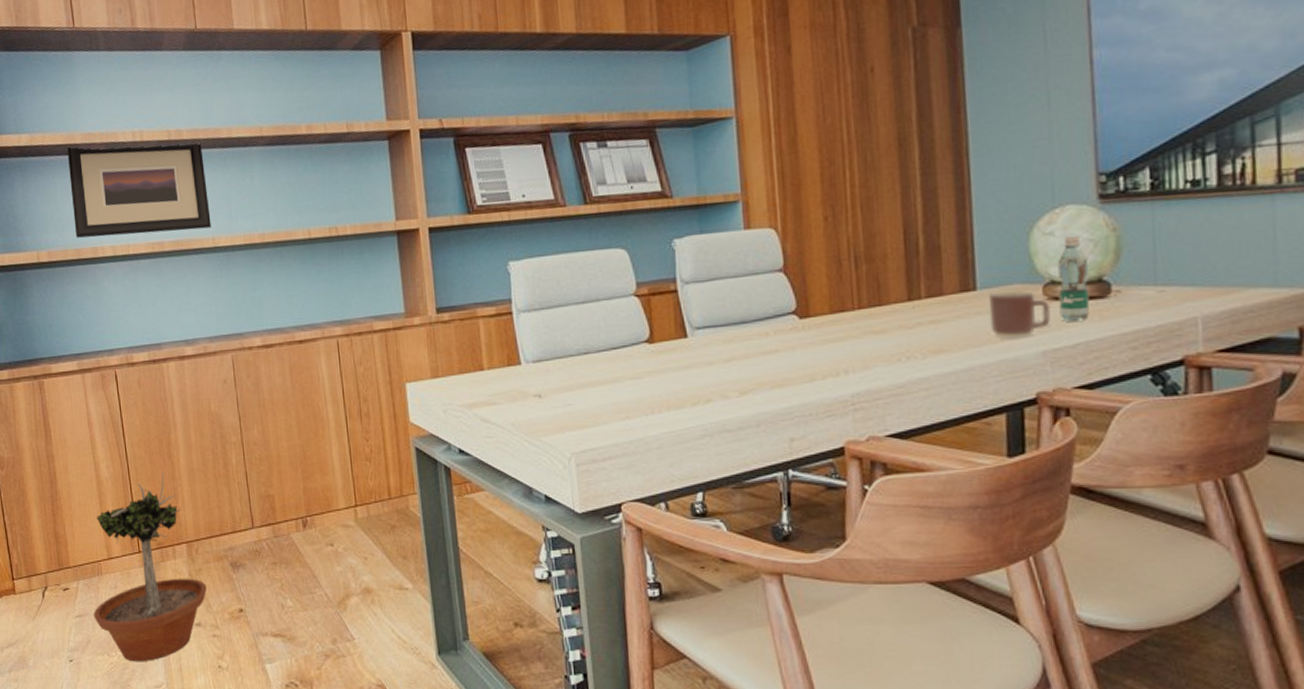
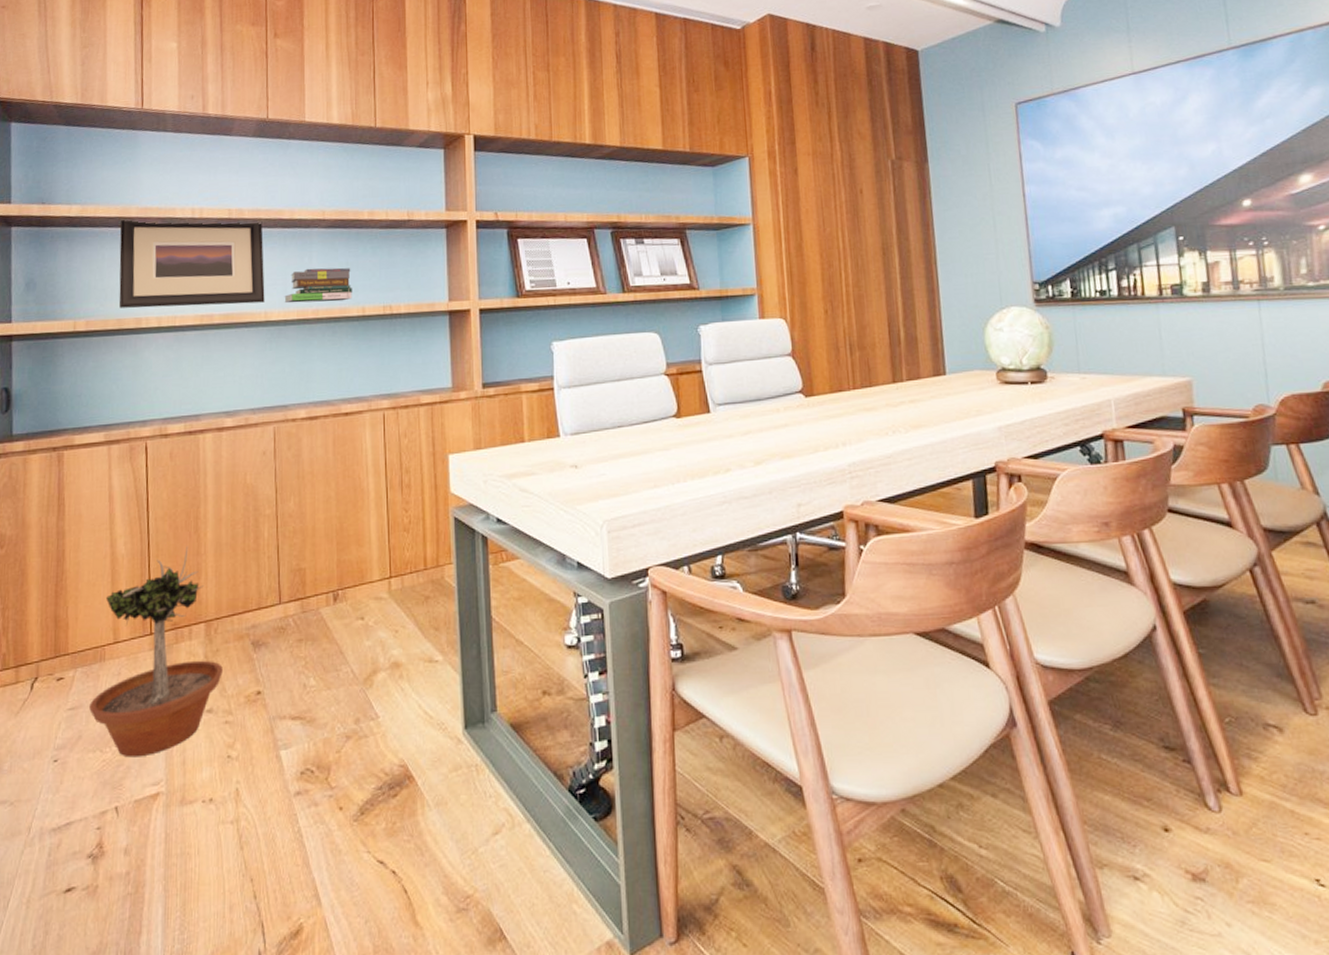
books: none [229,188,297,228] -> present [284,267,352,304]
mug: present [988,291,1051,339] -> none [955,376,1004,416]
bottle: present [1057,235,1090,323] -> none [1006,331,1032,403]

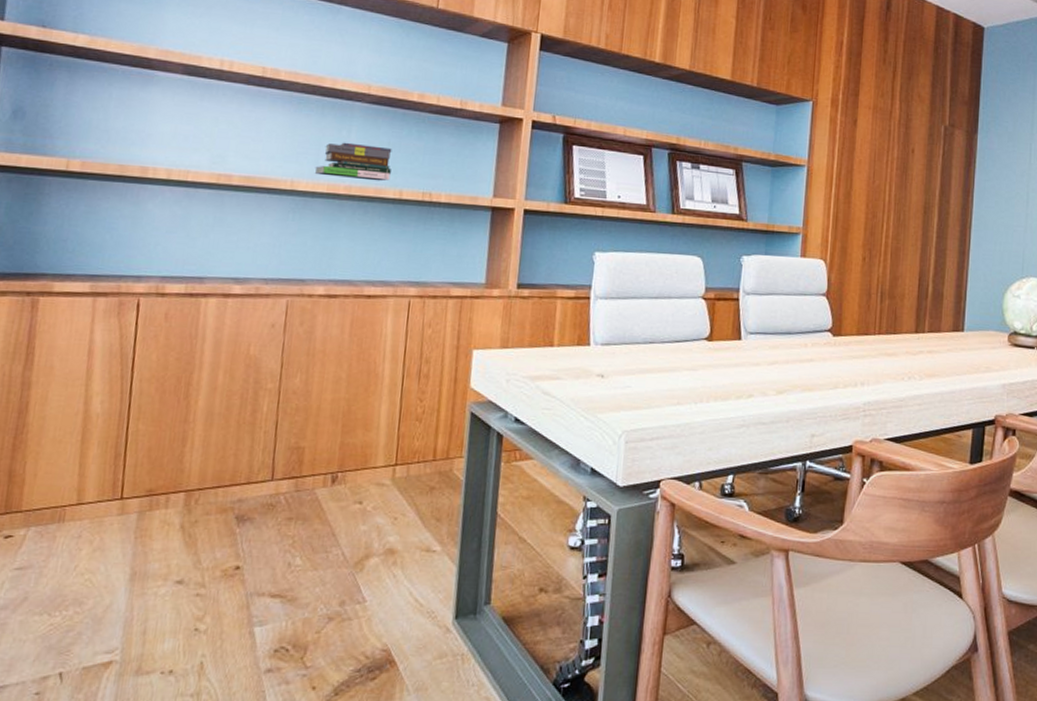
potted tree: present [89,546,223,758] -> none [40,412,200,624]
picture frame: present [119,218,265,308] -> none [123,57,300,171]

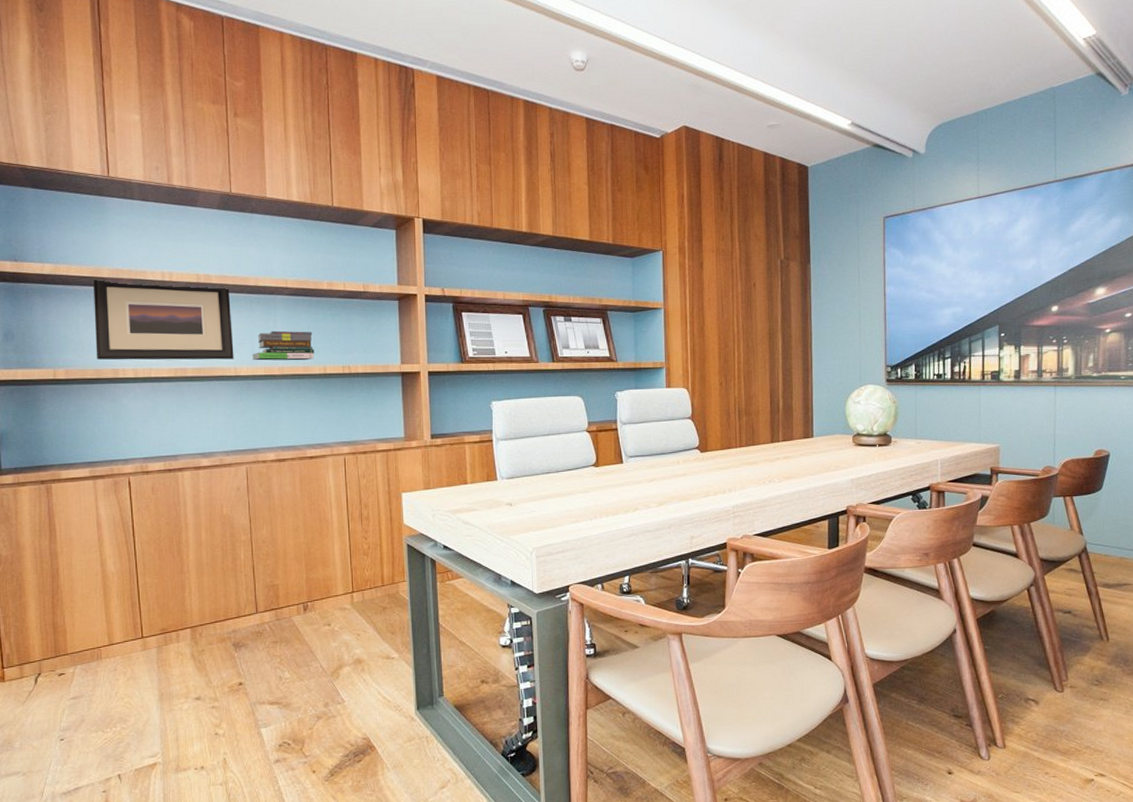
picture frame: none [123,57,300,171] -> present [92,278,234,360]

